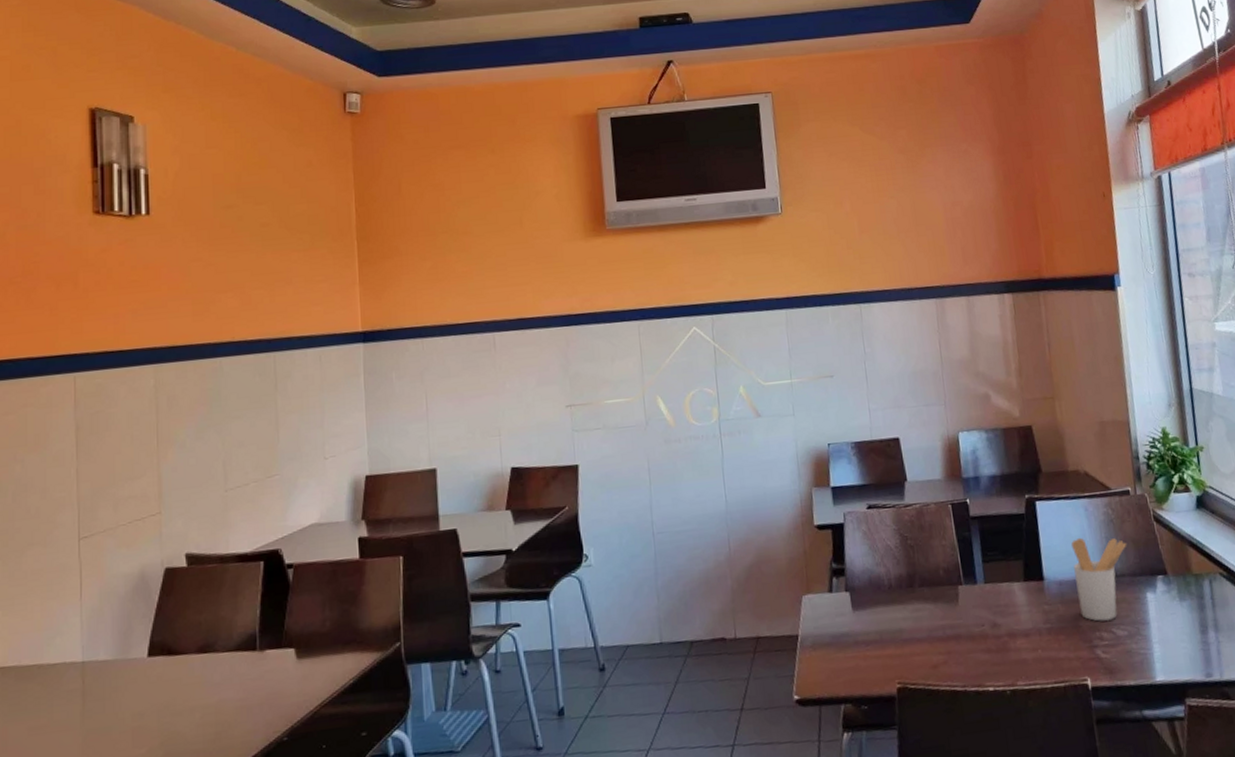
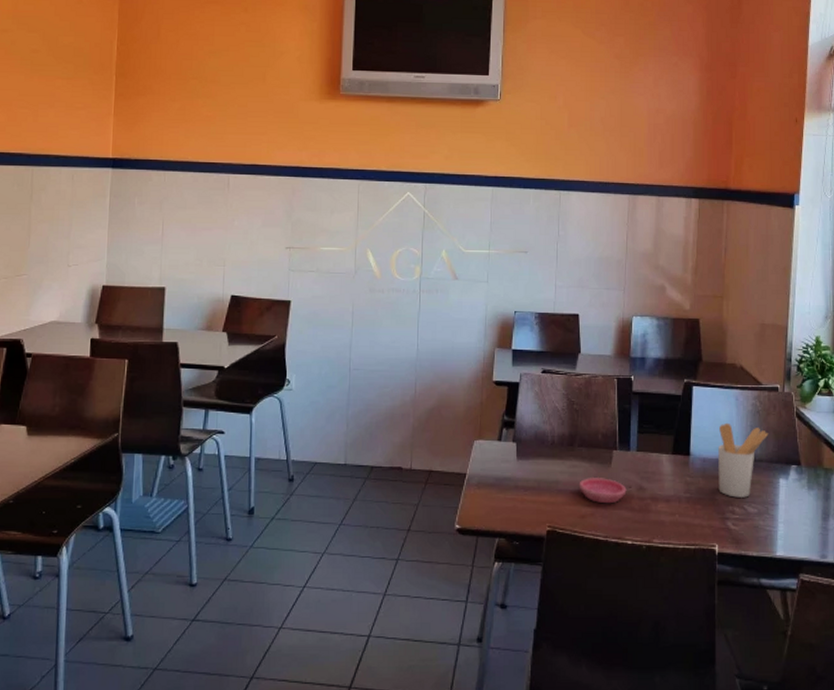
saucer: none [925,618,980,649] -> present [579,476,627,504]

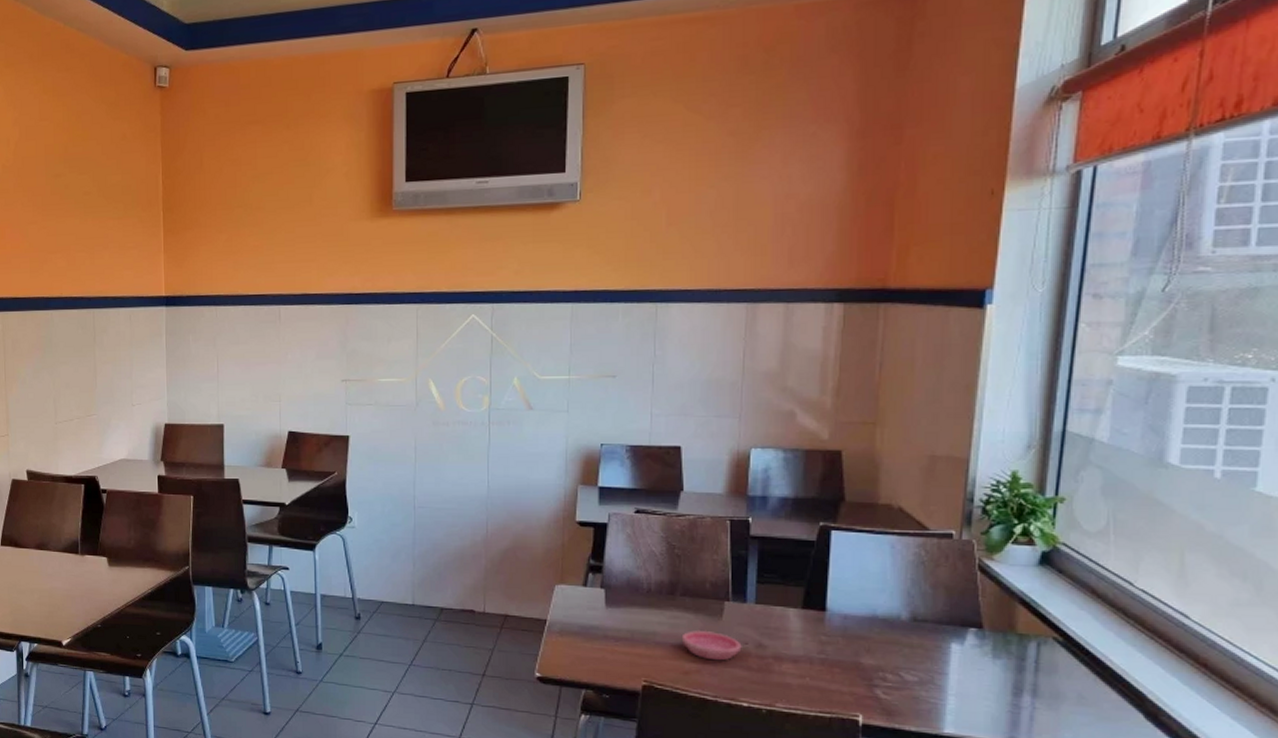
utensil holder: present [718,422,769,498] -> none [864,574,938,663]

